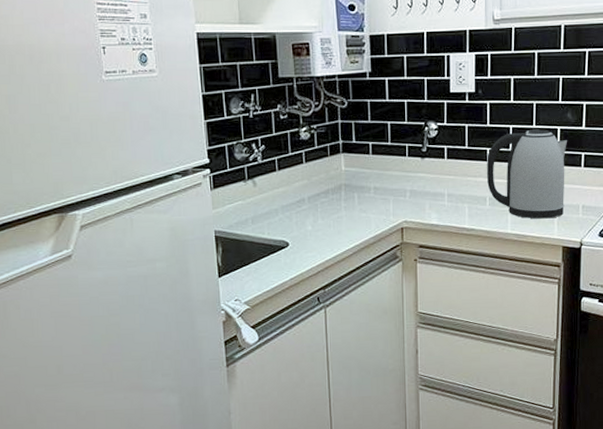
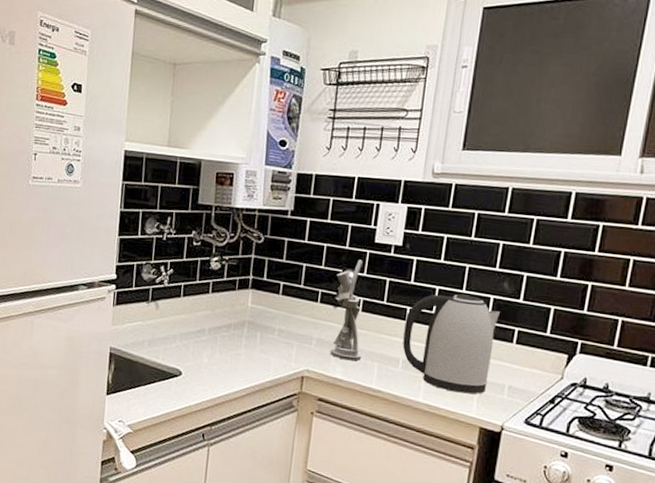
utensil holder: none [420,110,453,206] -> present [330,259,363,361]

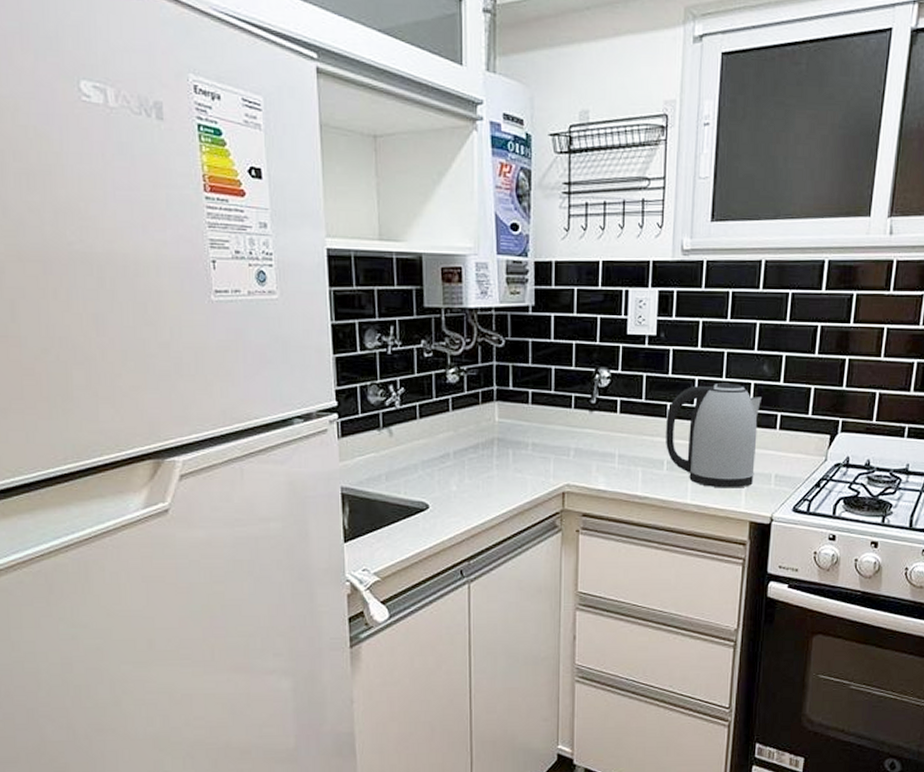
utensil holder: present [330,259,363,361] -> none [589,355,625,469]

